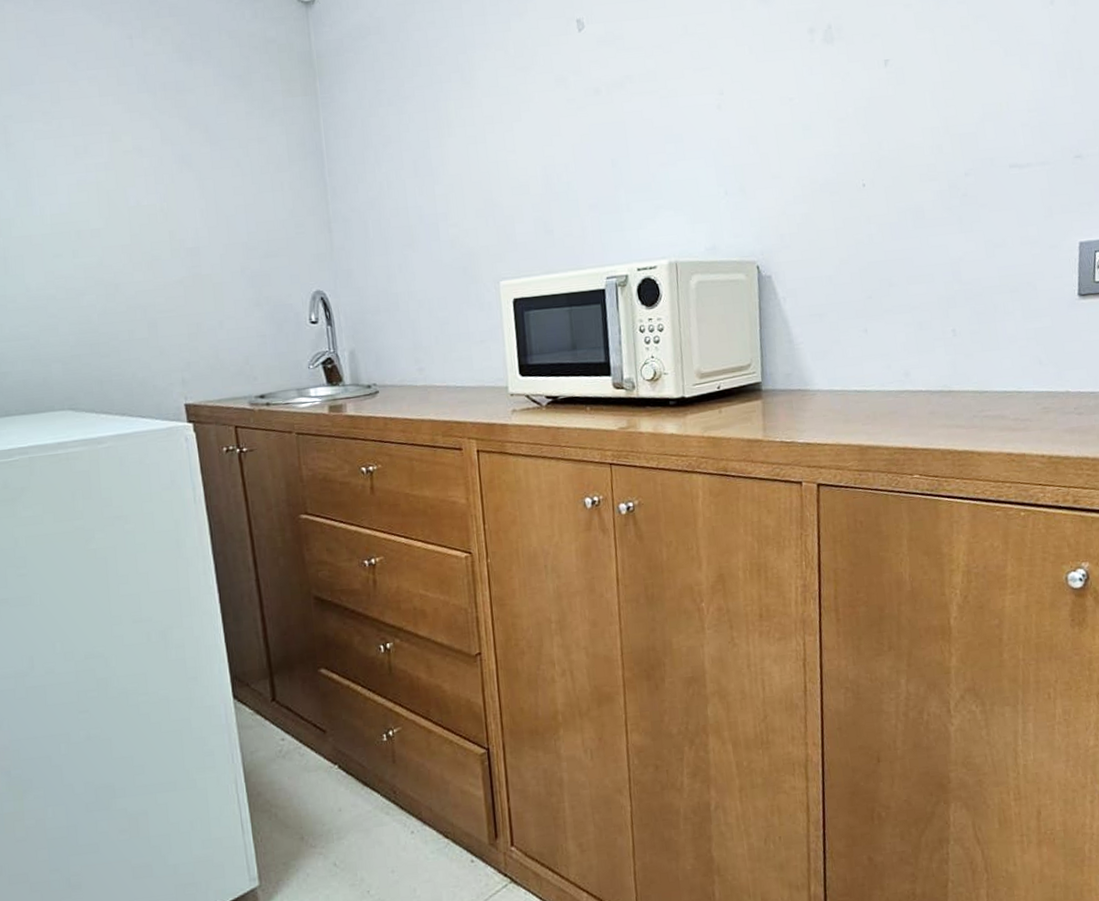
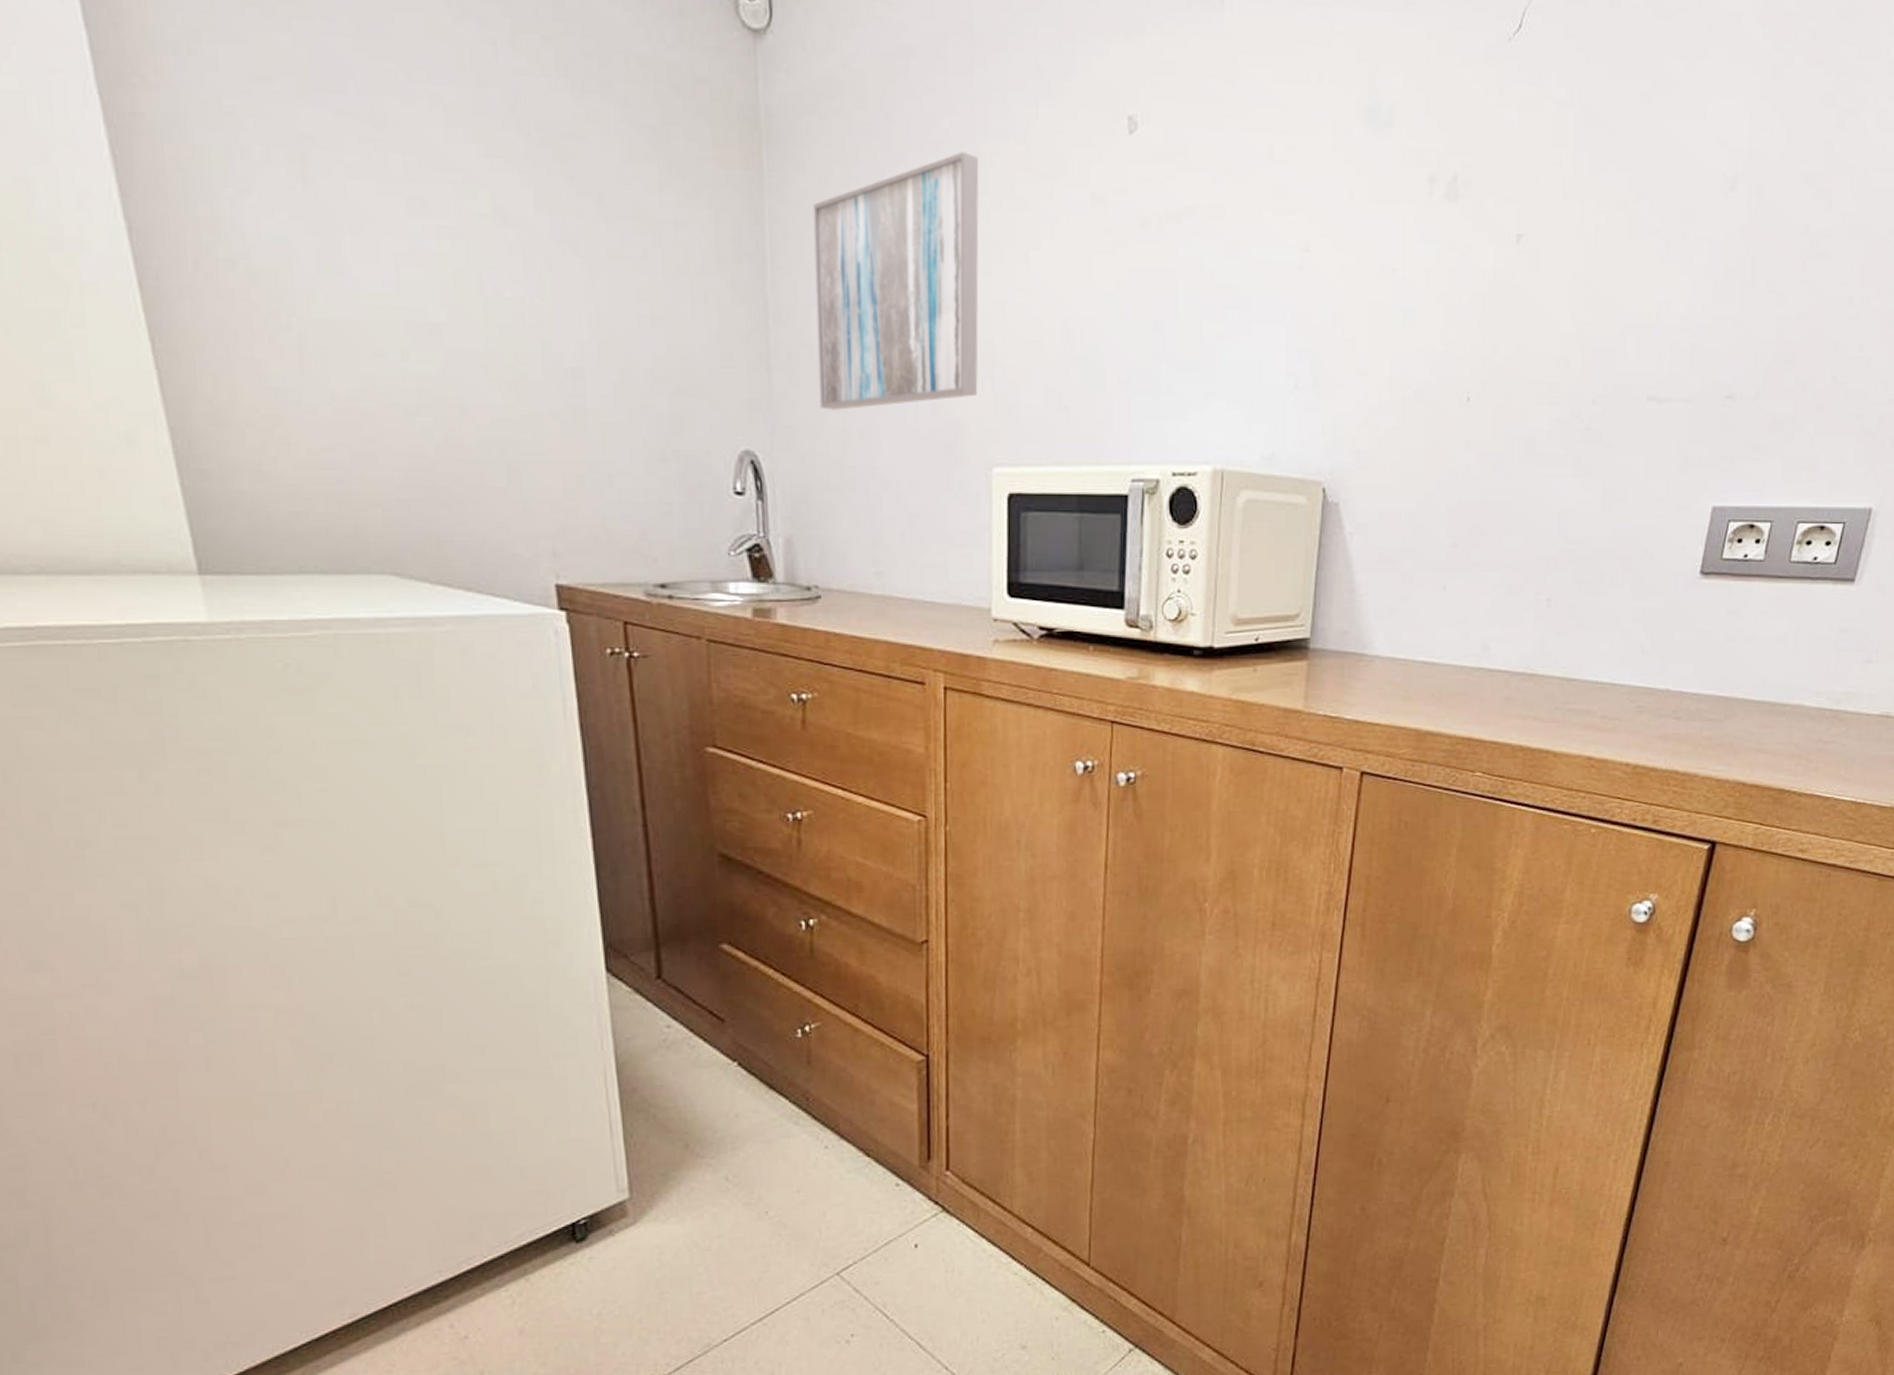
wall art: none [354,61,484,255] -> present [813,152,979,410]

